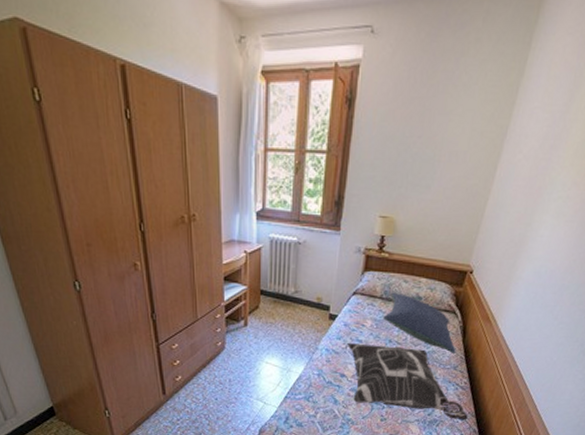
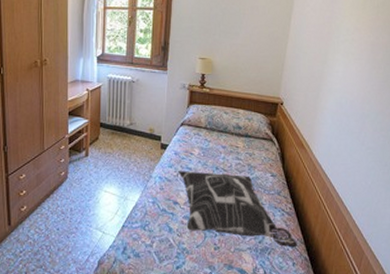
pillow: present [383,292,456,353] -> none [209,122,278,179]

